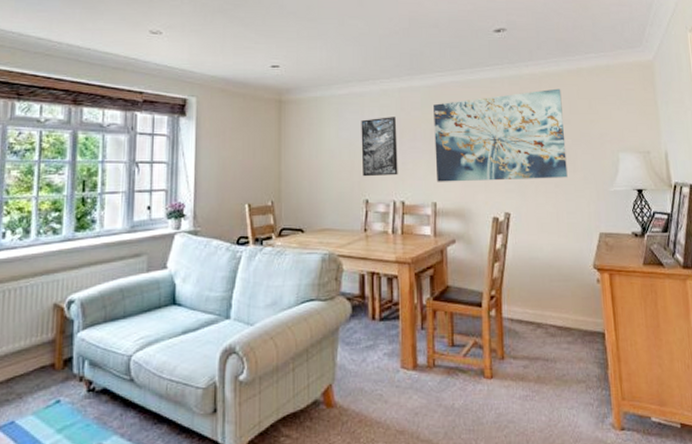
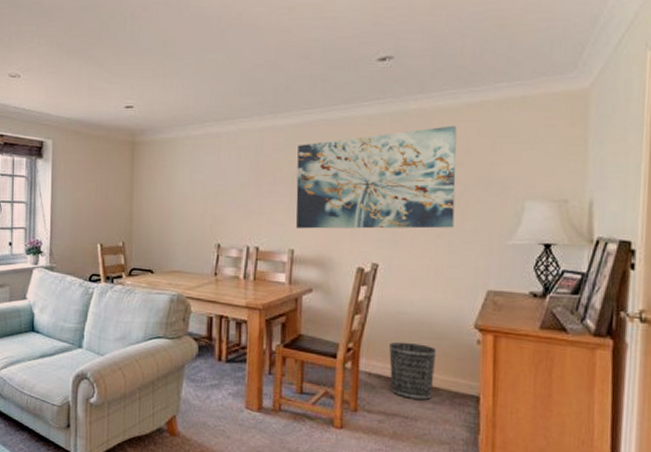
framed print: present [361,117,398,177] -> none [215,159,255,221]
wastebasket: none [526,286,567,341] -> present [389,341,436,400]

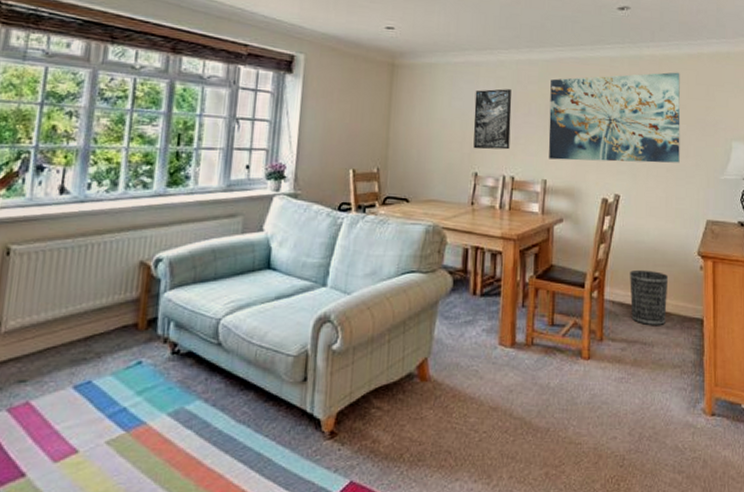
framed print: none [215,159,255,221] -> present [473,89,512,150]

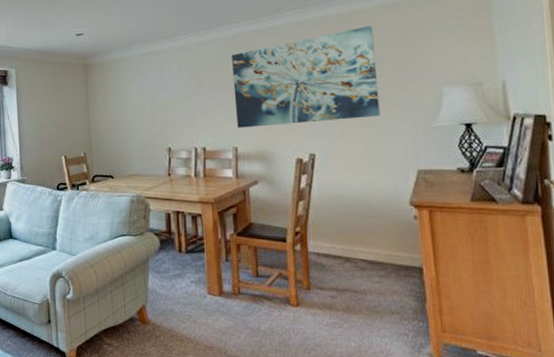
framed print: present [473,89,512,150] -> none [160,70,198,127]
wastebasket: present [630,269,668,325] -> none [333,222,378,274]

